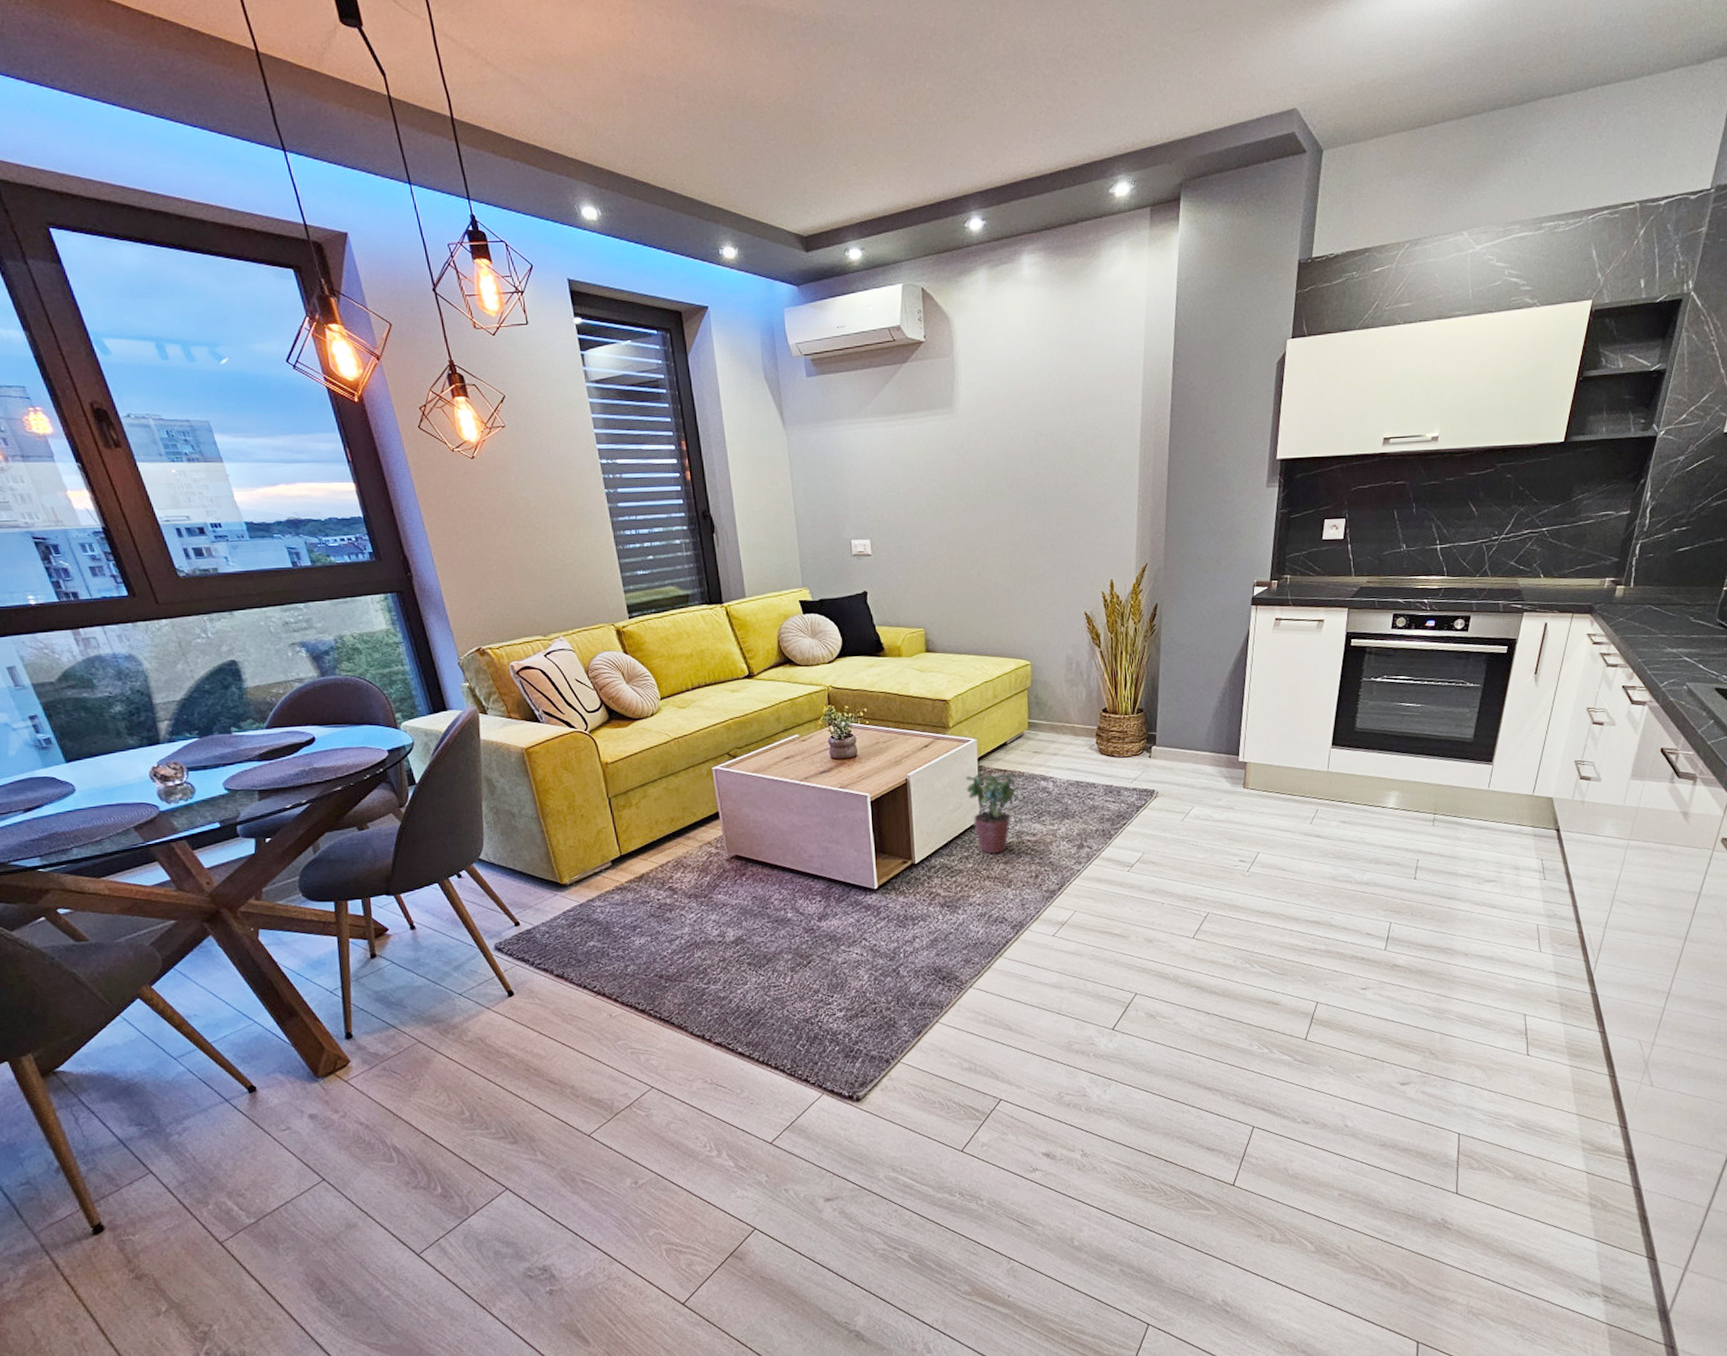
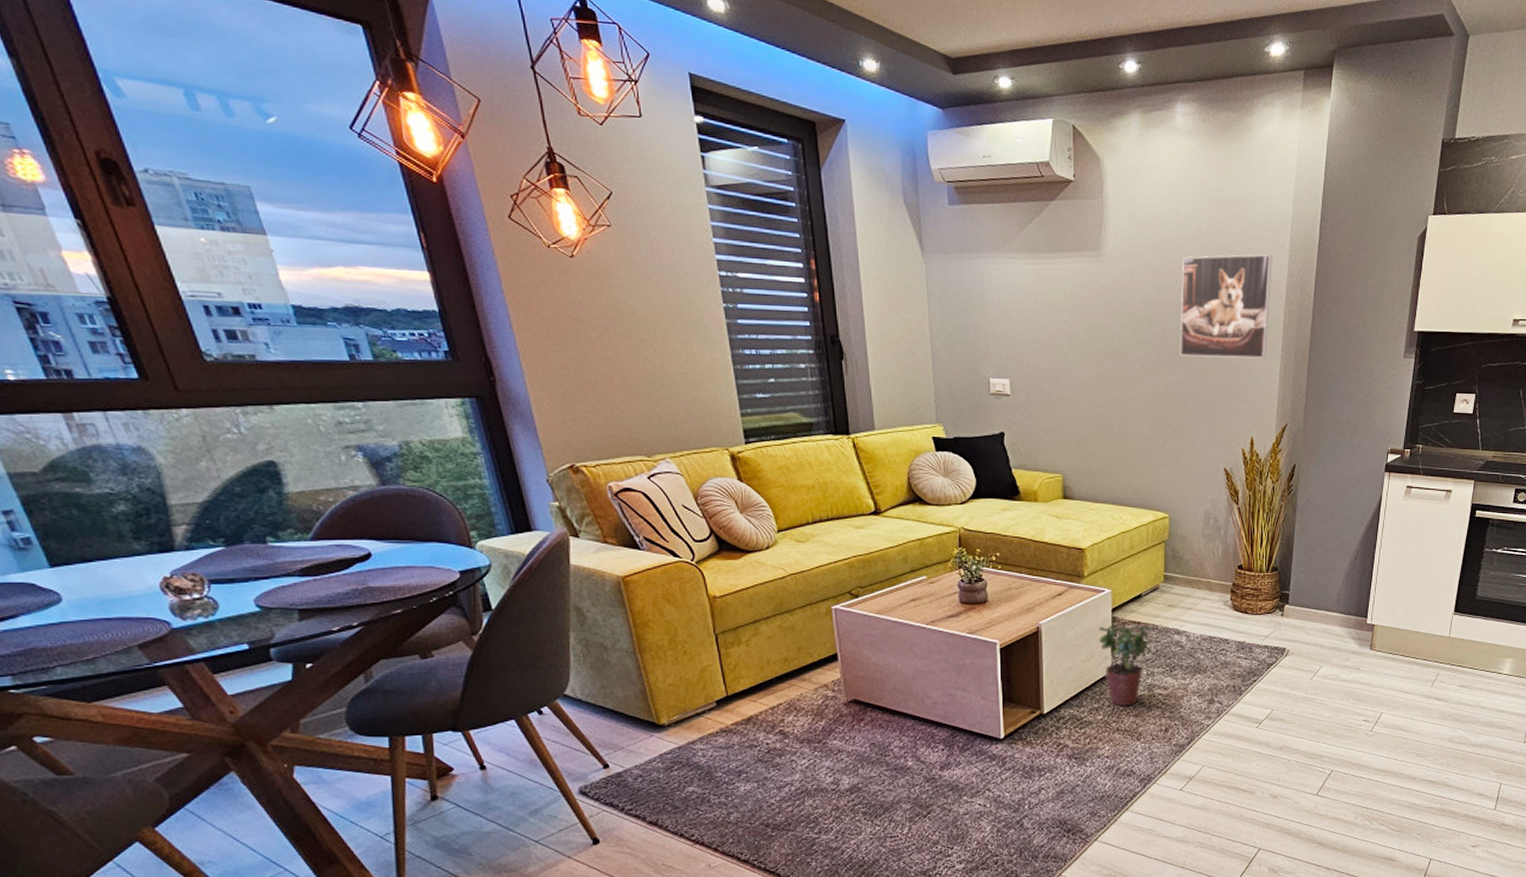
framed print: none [1034,395,1126,504] -> present [1179,254,1273,359]

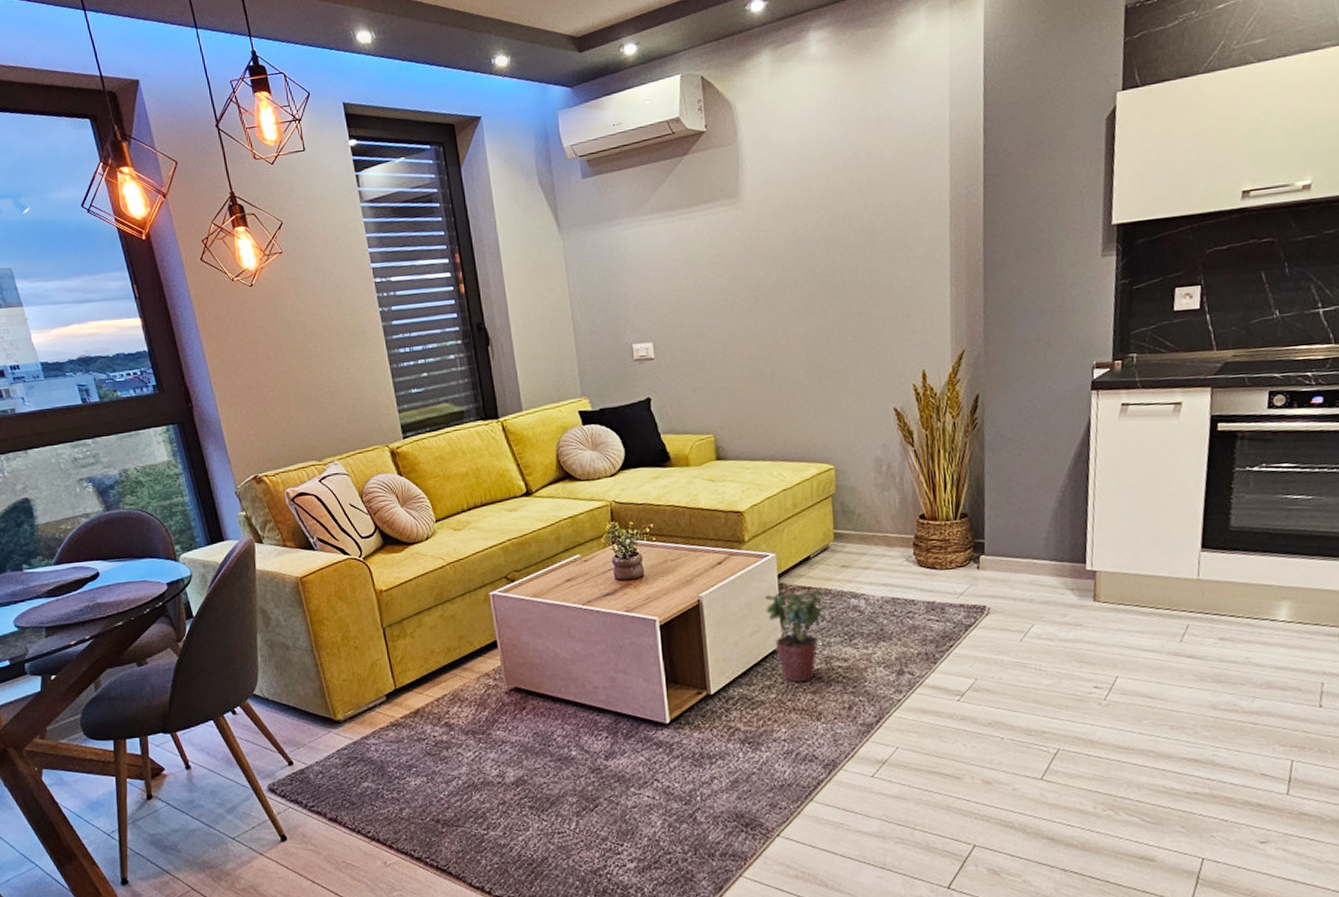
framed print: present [1179,254,1273,359] -> none [828,168,933,293]

